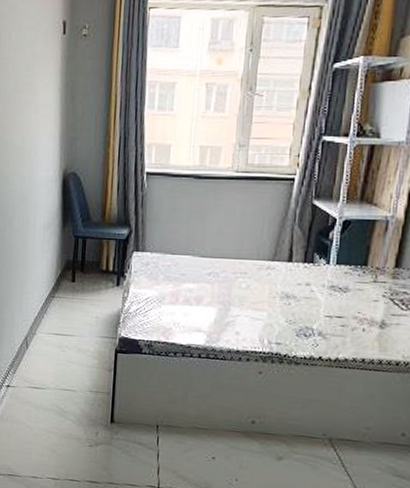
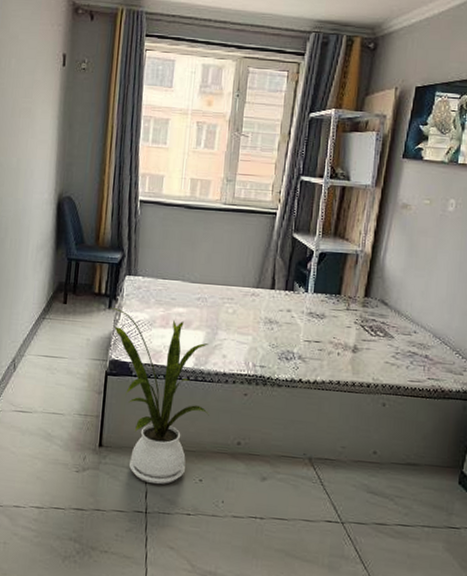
house plant: none [118,284,222,461] -> present [110,306,209,484]

